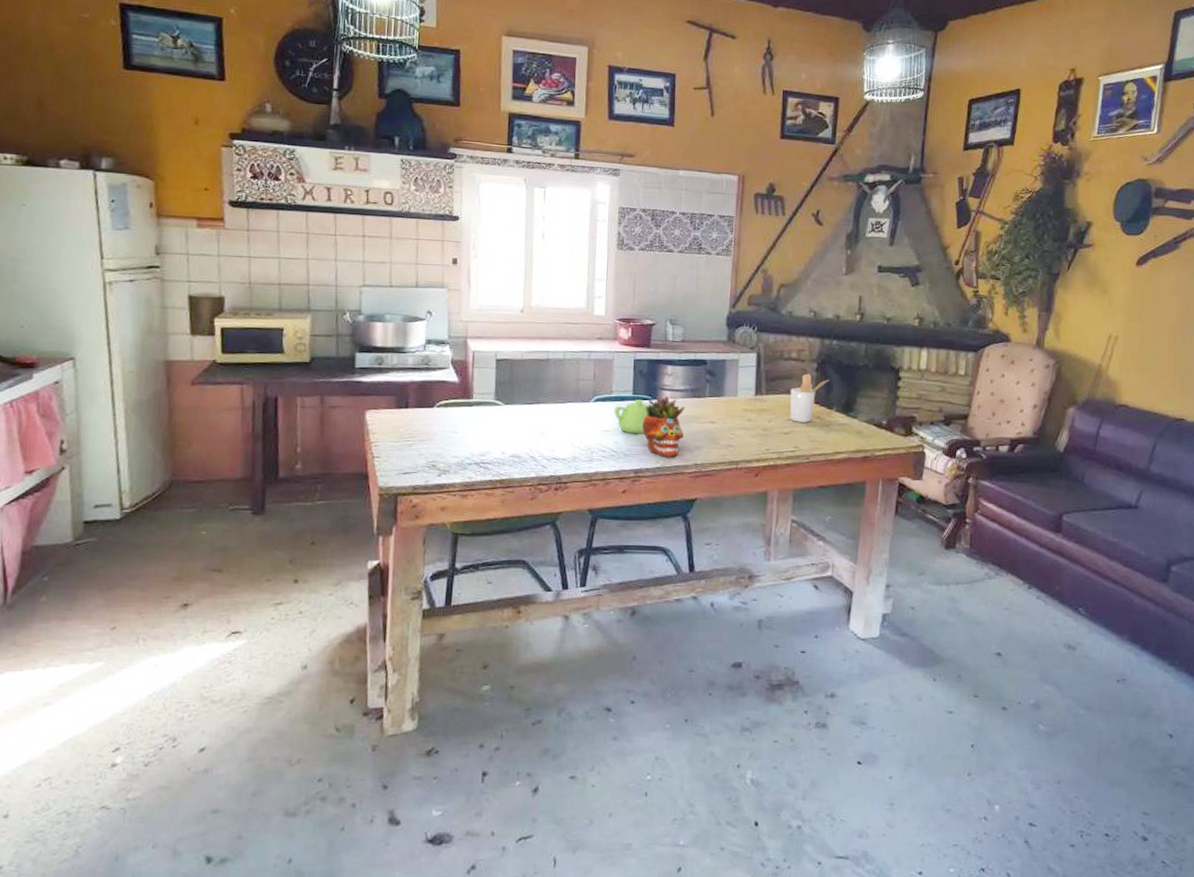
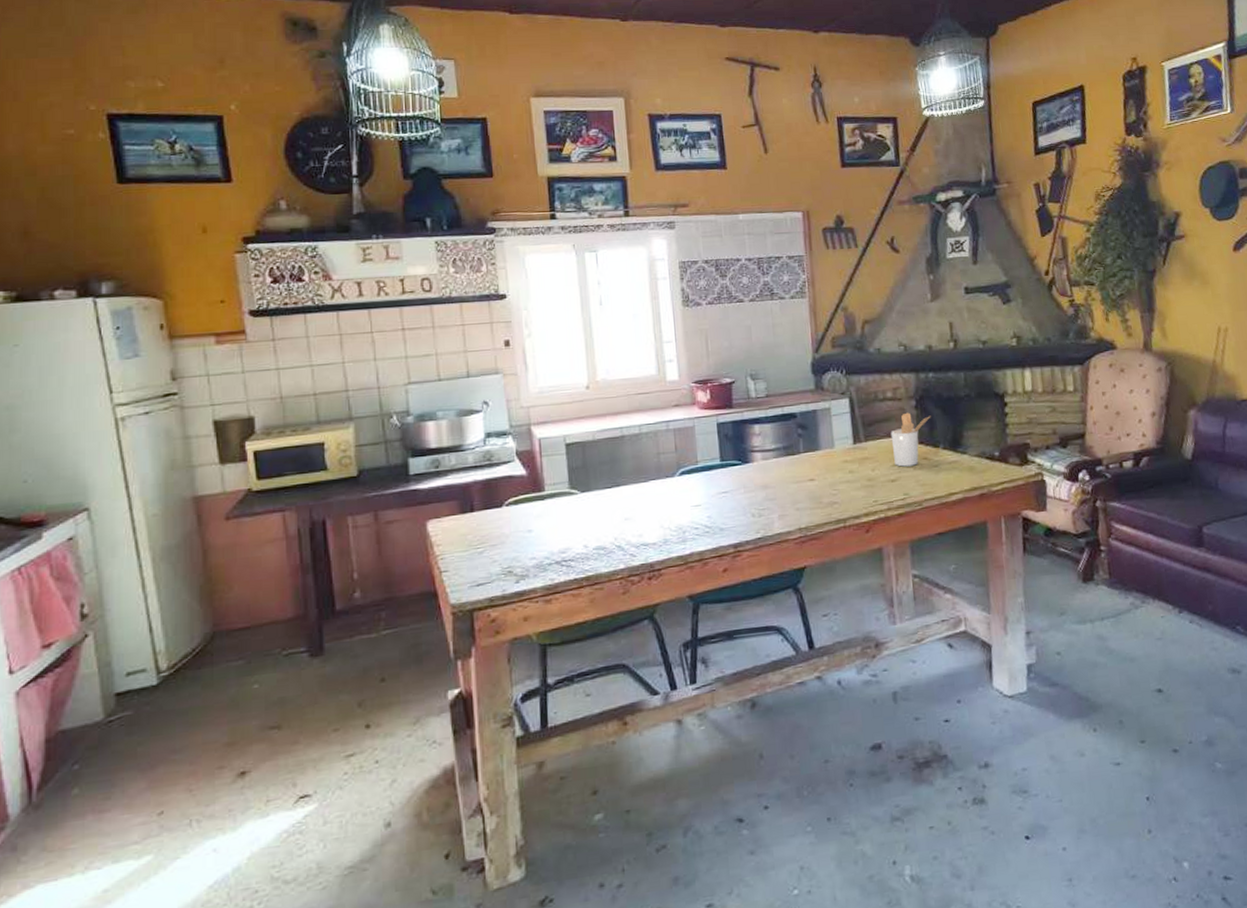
teapot: present [614,400,650,434] -> none [702,466,741,505]
succulent planter: present [642,395,685,458] -> none [735,457,782,526]

